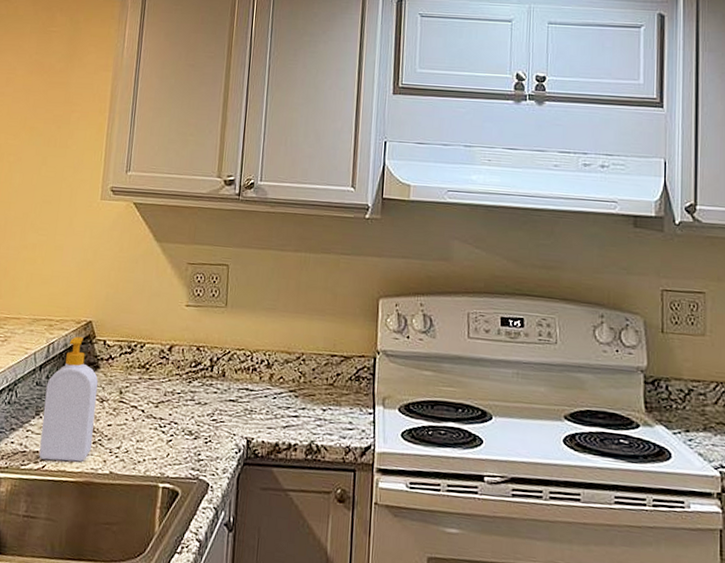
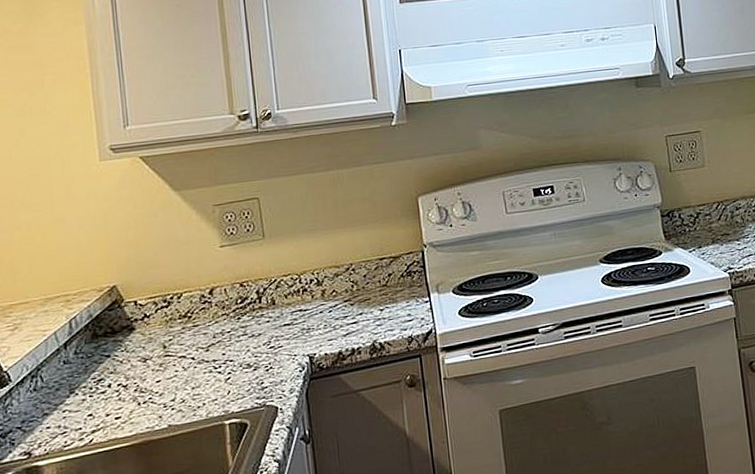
soap bottle: present [39,336,98,462] -> none [76,304,143,435]

